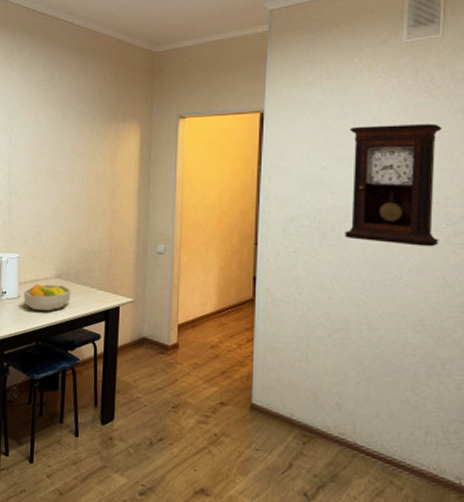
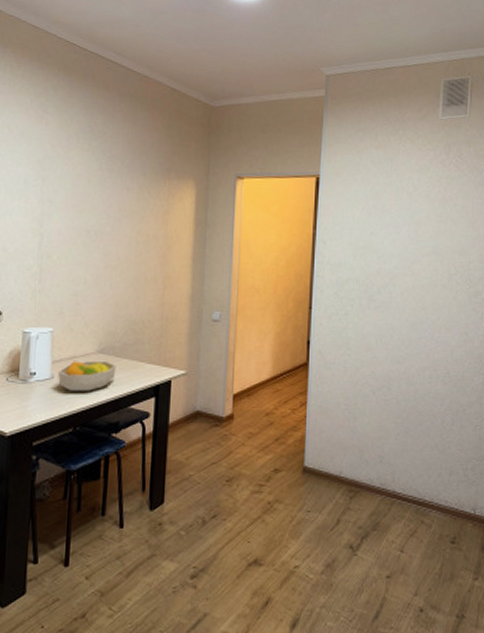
pendulum clock: present [345,123,443,247] -> none [389,194,468,306]

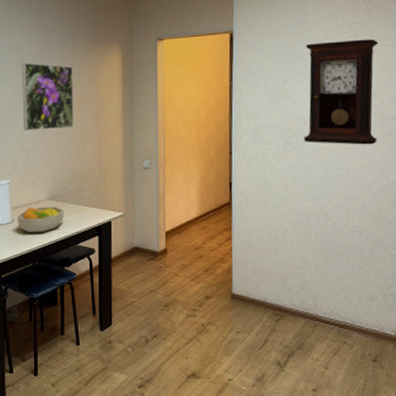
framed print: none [74,192,139,271] -> present [22,63,74,131]
pendulum clock: none [389,194,468,306] -> present [304,39,379,145]

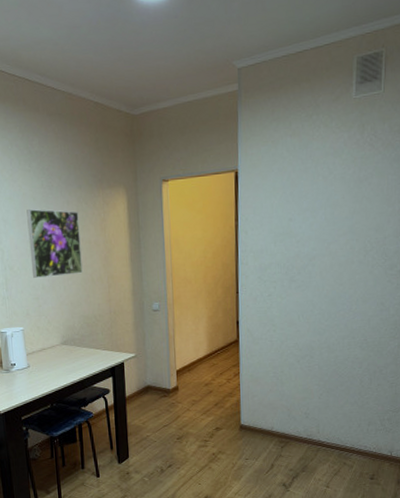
fruit bowl: present [16,207,64,233] -> none [32,351,78,377]
pendulum clock: present [304,39,379,145] -> none [308,173,383,280]

